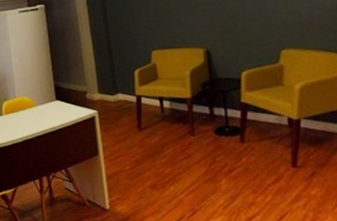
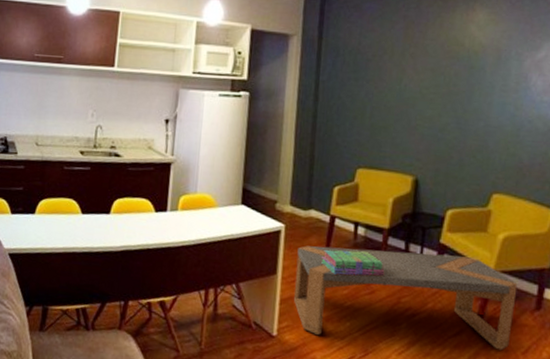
coffee table: none [113,110,328,202] -> present [293,245,518,351]
stack of books: none [136,122,196,147] -> present [321,249,385,276]

